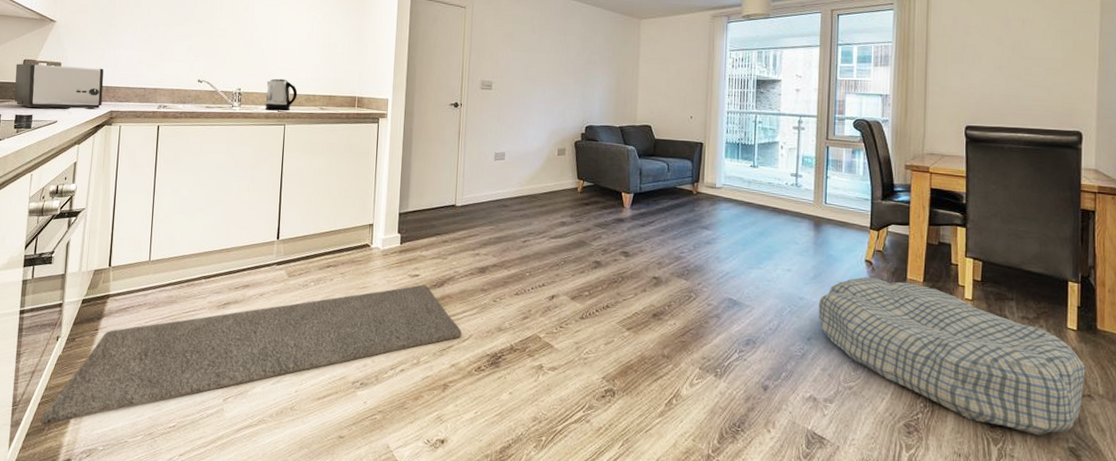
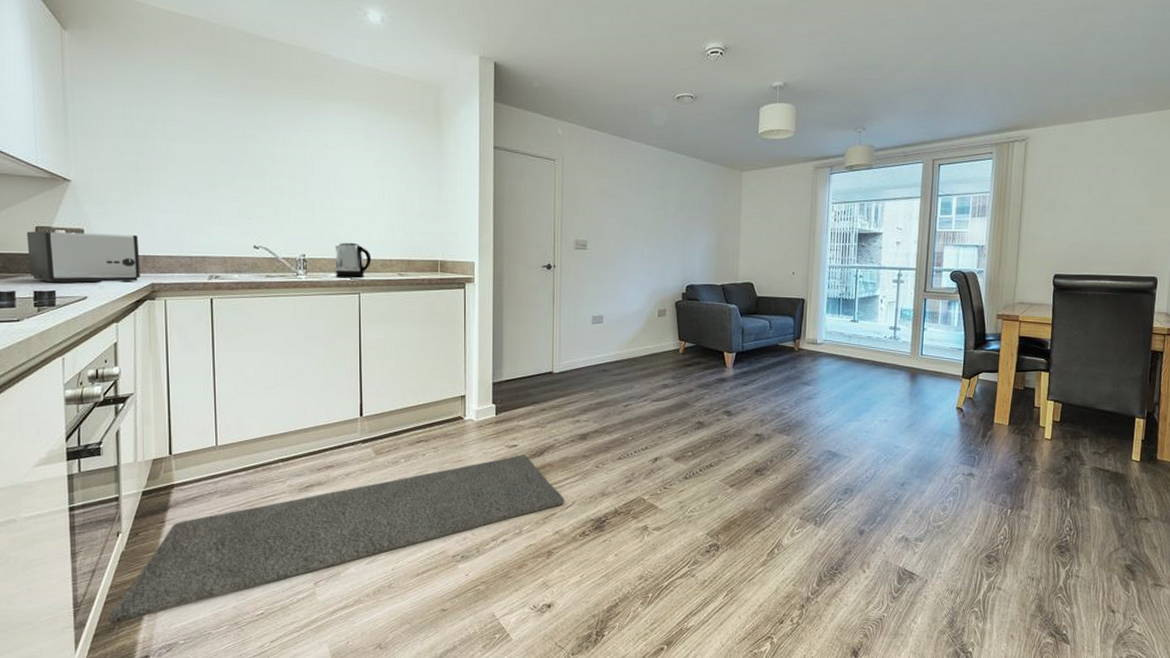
dog bed: present [818,276,1086,436] -> none [911,423,1145,557]

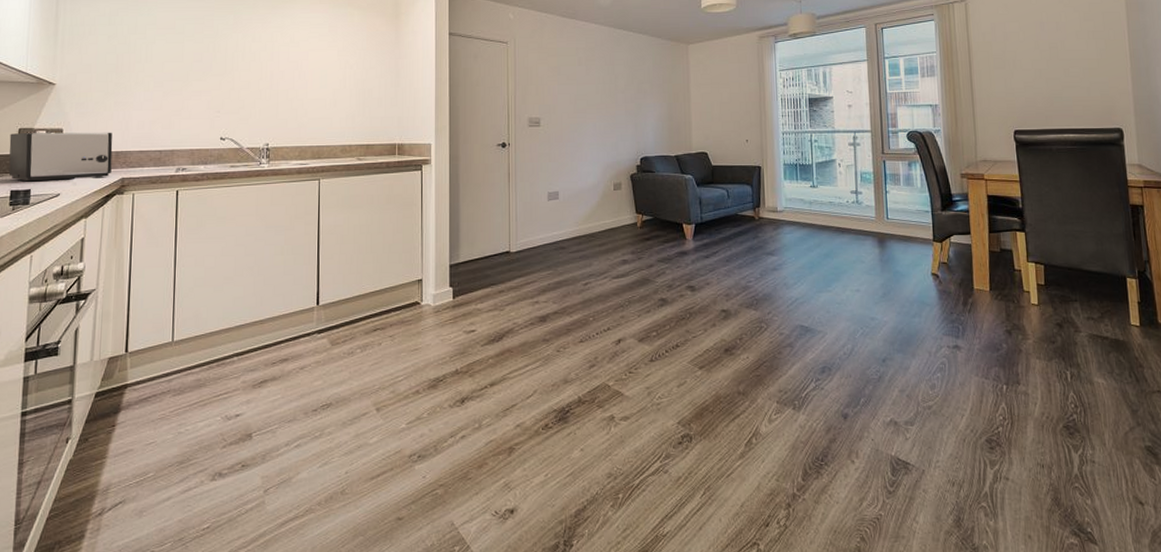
rug: present [109,455,564,625] -> none [49,340,525,544]
kettle: present [335,242,372,279] -> none [296,130,332,165]

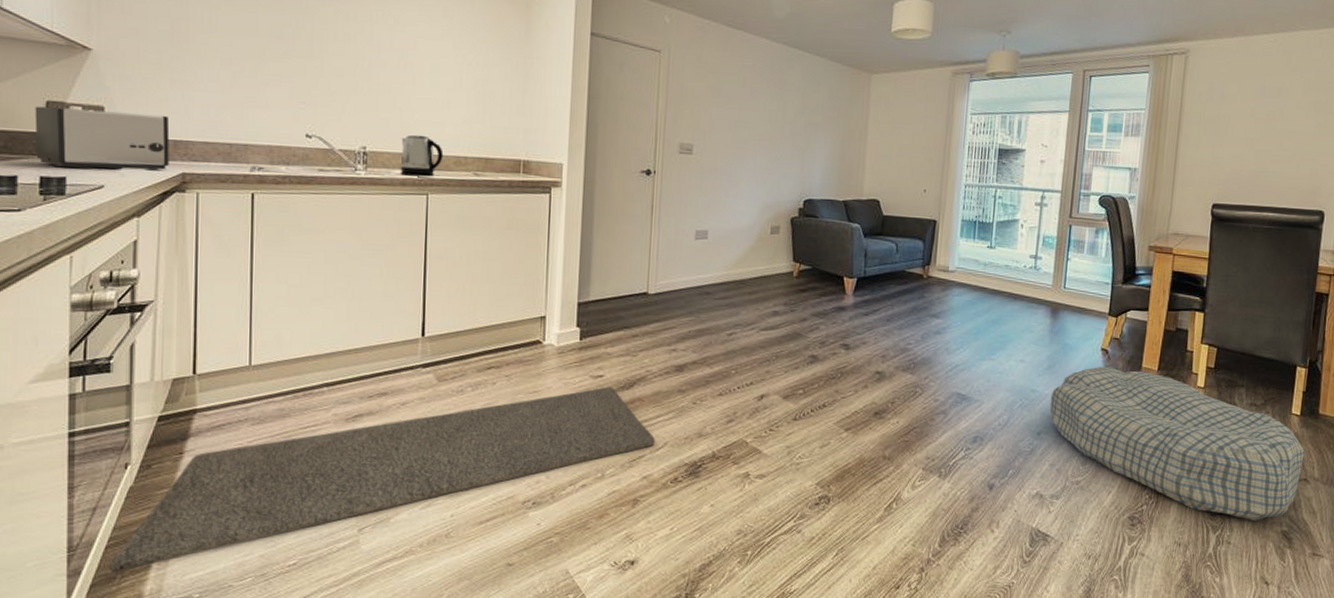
rug: none [49,340,525,544] -> present [110,387,655,574]
kettle: none [296,130,332,165] -> present [400,134,444,177]
dog bed: none [890,290,1153,438] -> present [1049,366,1305,522]

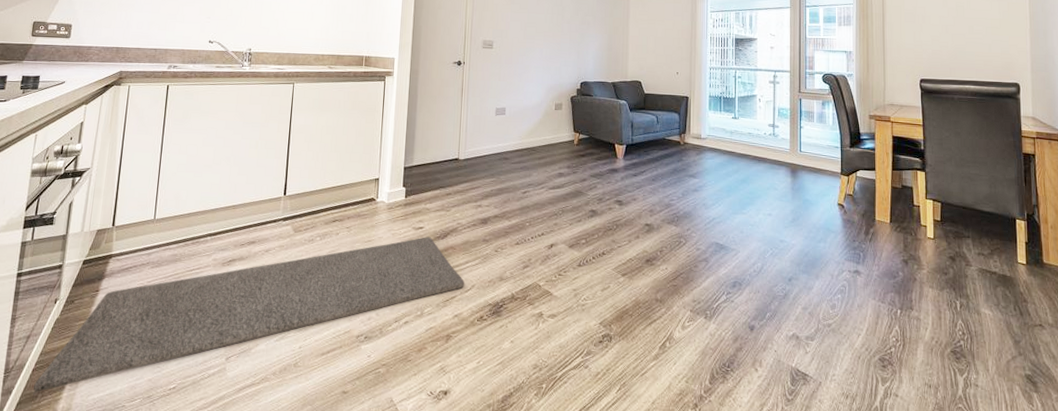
toaster: present [35,106,170,171] -> none [21,25,115,70]
kettle: present [400,134,444,177] -> none [274,39,307,71]
dog bed: present [1049,366,1305,522] -> none [797,219,1036,365]

